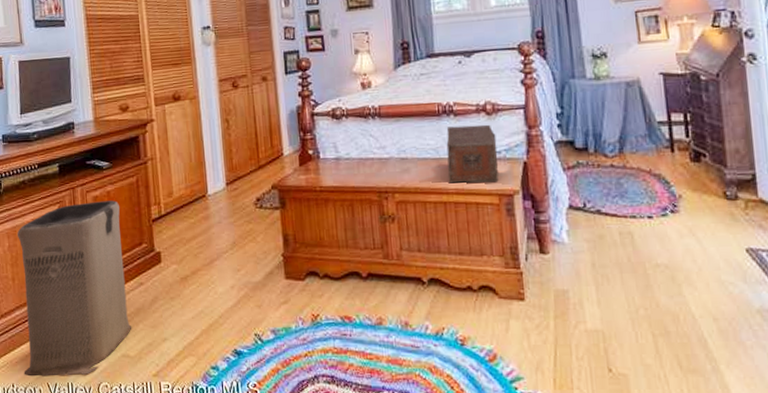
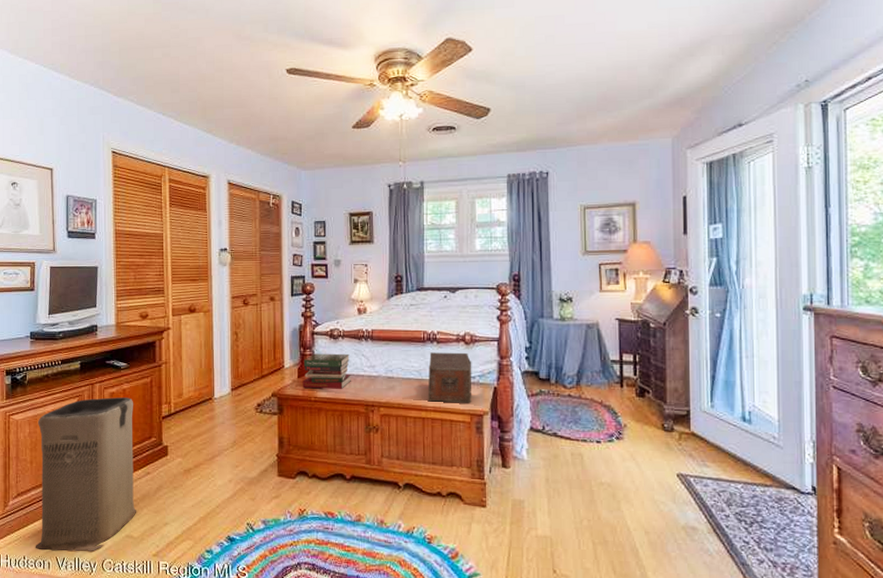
books: none [304,134,360,178] -> present [302,353,351,390]

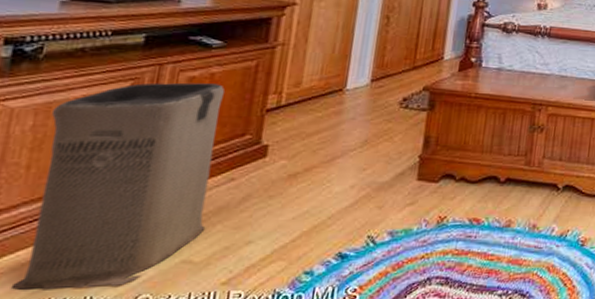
books: present [302,353,351,390] -> none [462,46,522,87]

